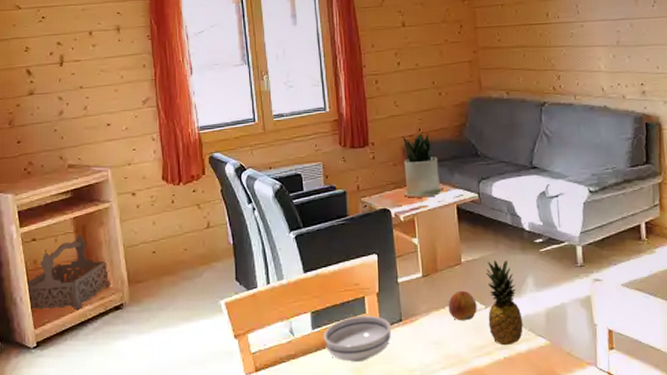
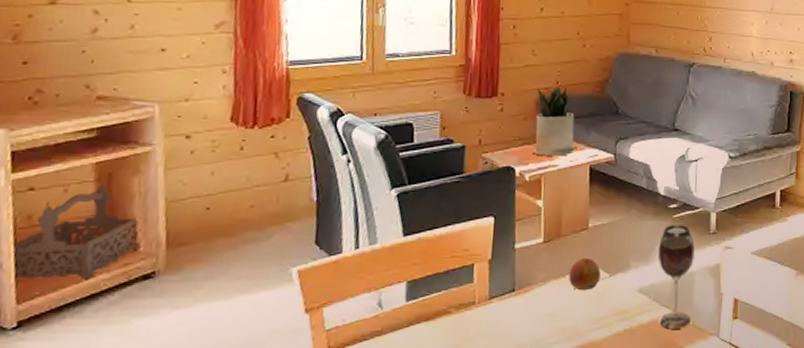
bowl: present [324,315,392,362] -> none [419,285,502,338]
fruit: present [486,260,523,346] -> none [611,226,648,317]
wineglass: none [528,257,567,358] -> present [657,224,695,329]

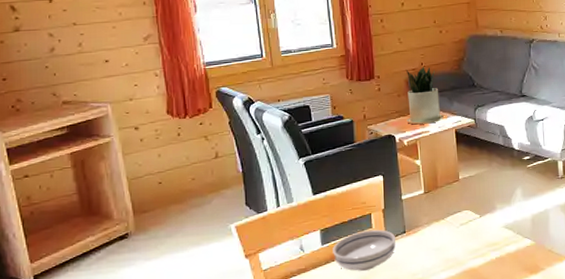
decorative basket: present [12,184,142,281] -> none [19,169,115,246]
bowl: none [419,285,502,338] -> present [333,229,396,271]
fruit: present [568,257,601,291] -> none [447,203,473,230]
wineglass: present [657,224,695,329] -> none [517,172,549,256]

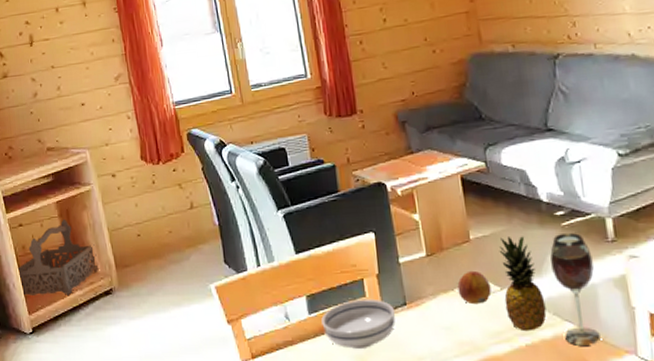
decorative basket: none [19,169,115,246] -> present [17,218,99,297]
planter: present [405,67,444,125] -> none [393,96,445,170]
fruit: none [447,203,473,230] -> present [457,270,492,305]
fruit: none [480,176,512,248] -> present [499,236,547,332]
wineglass: none [517,172,549,256] -> present [549,232,601,346]

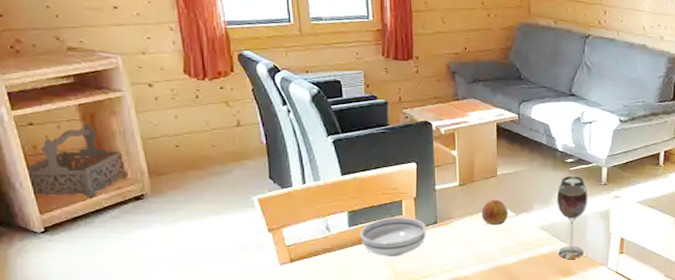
fruit: present [499,236,547,332] -> none [517,175,548,248]

